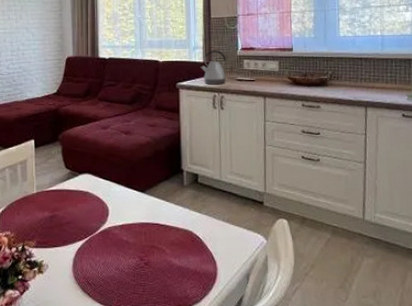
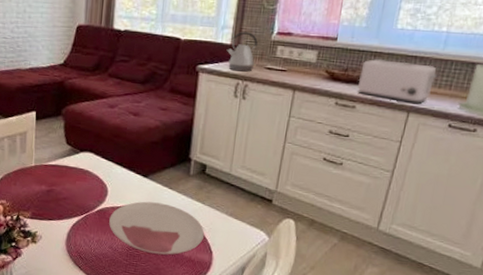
plate: none [113,217,205,271] -> present [109,201,204,255]
toaster: none [317,63,383,100] -> present [358,59,437,104]

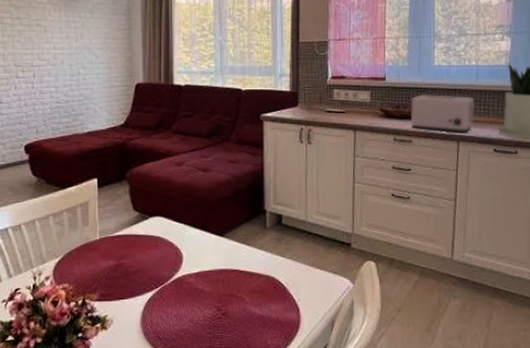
plate: present [109,201,204,255] -> none [187,262,288,322]
kettle: present [226,31,258,72] -> none [287,77,316,117]

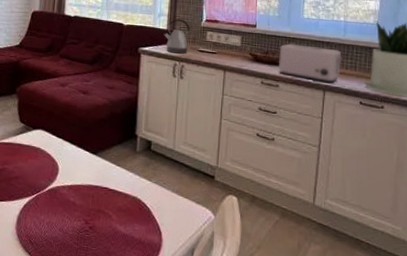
kettle: none [287,77,316,117] -> present [163,18,190,54]

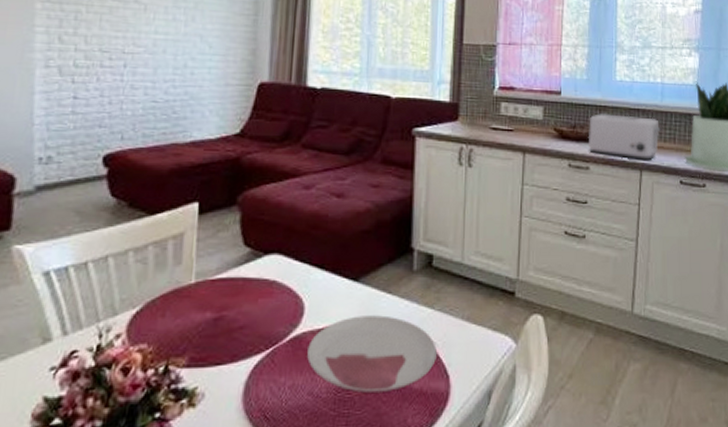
plate: none [60,179,153,237] -> present [307,315,437,394]
kettle: present [163,18,190,54] -> none [445,86,480,134]

